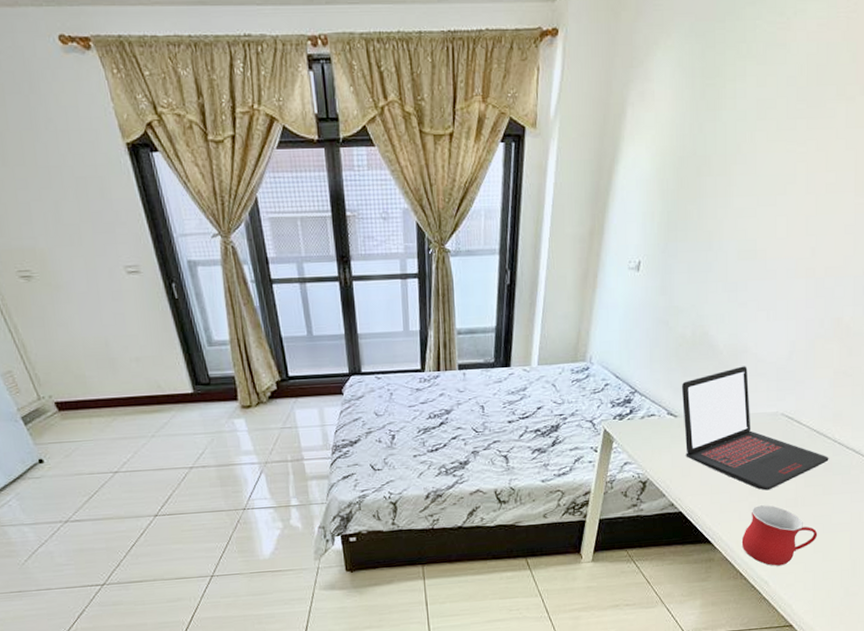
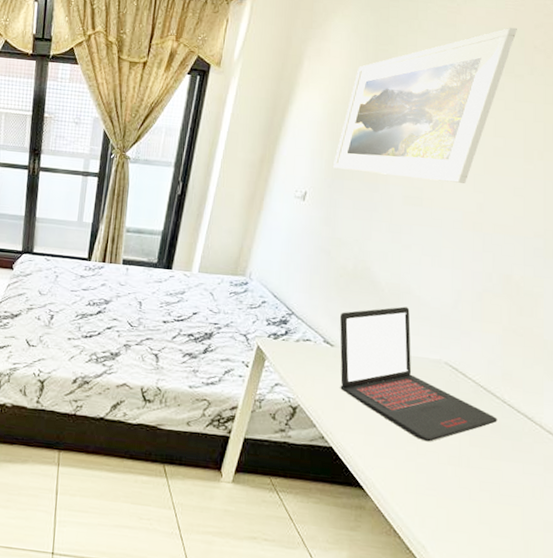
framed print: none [665,40,849,231] -> present [332,27,517,183]
mug: present [741,505,818,566] -> none [397,456,485,531]

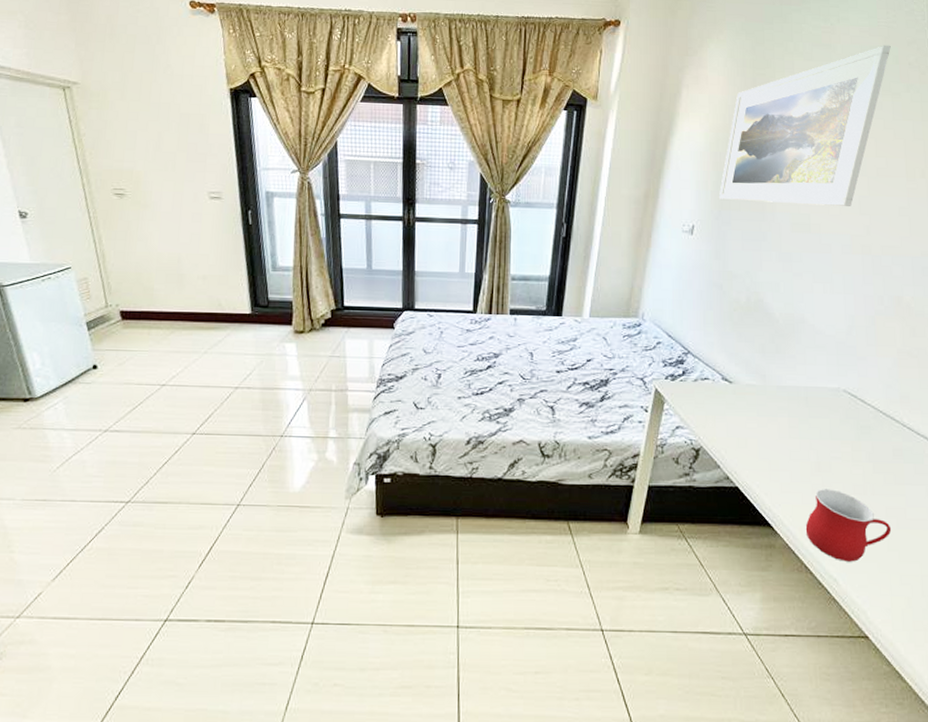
laptop: present [339,306,497,442] -> none [736,336,899,473]
mug: none [397,456,485,531] -> present [805,489,892,562]

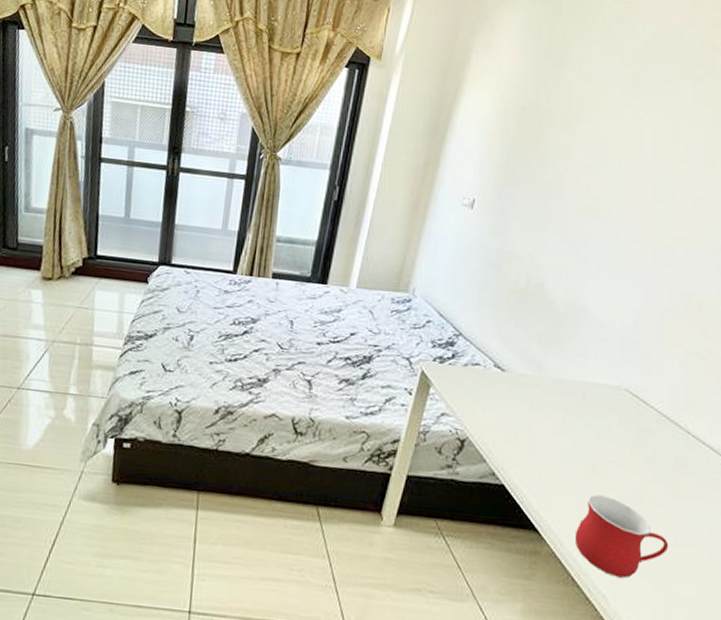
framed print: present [718,45,891,206] -> none [502,25,696,192]

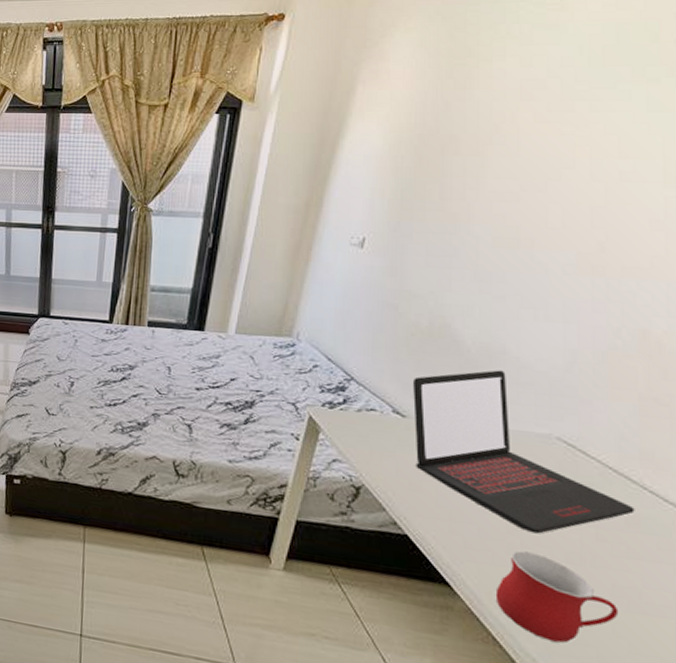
laptop: none [511,327,681,478] -> present [412,370,635,534]

